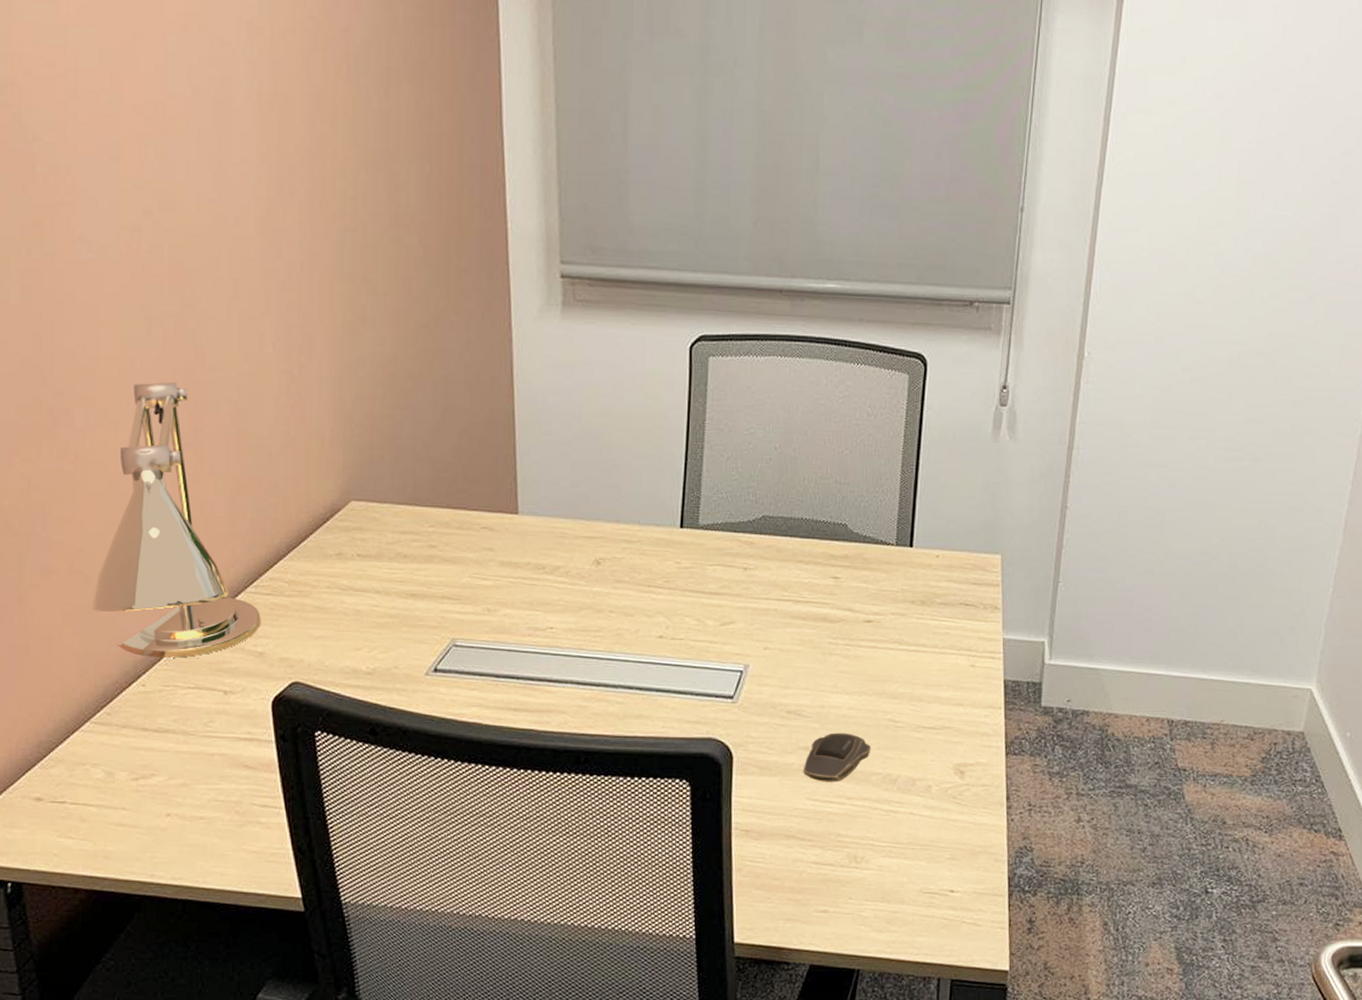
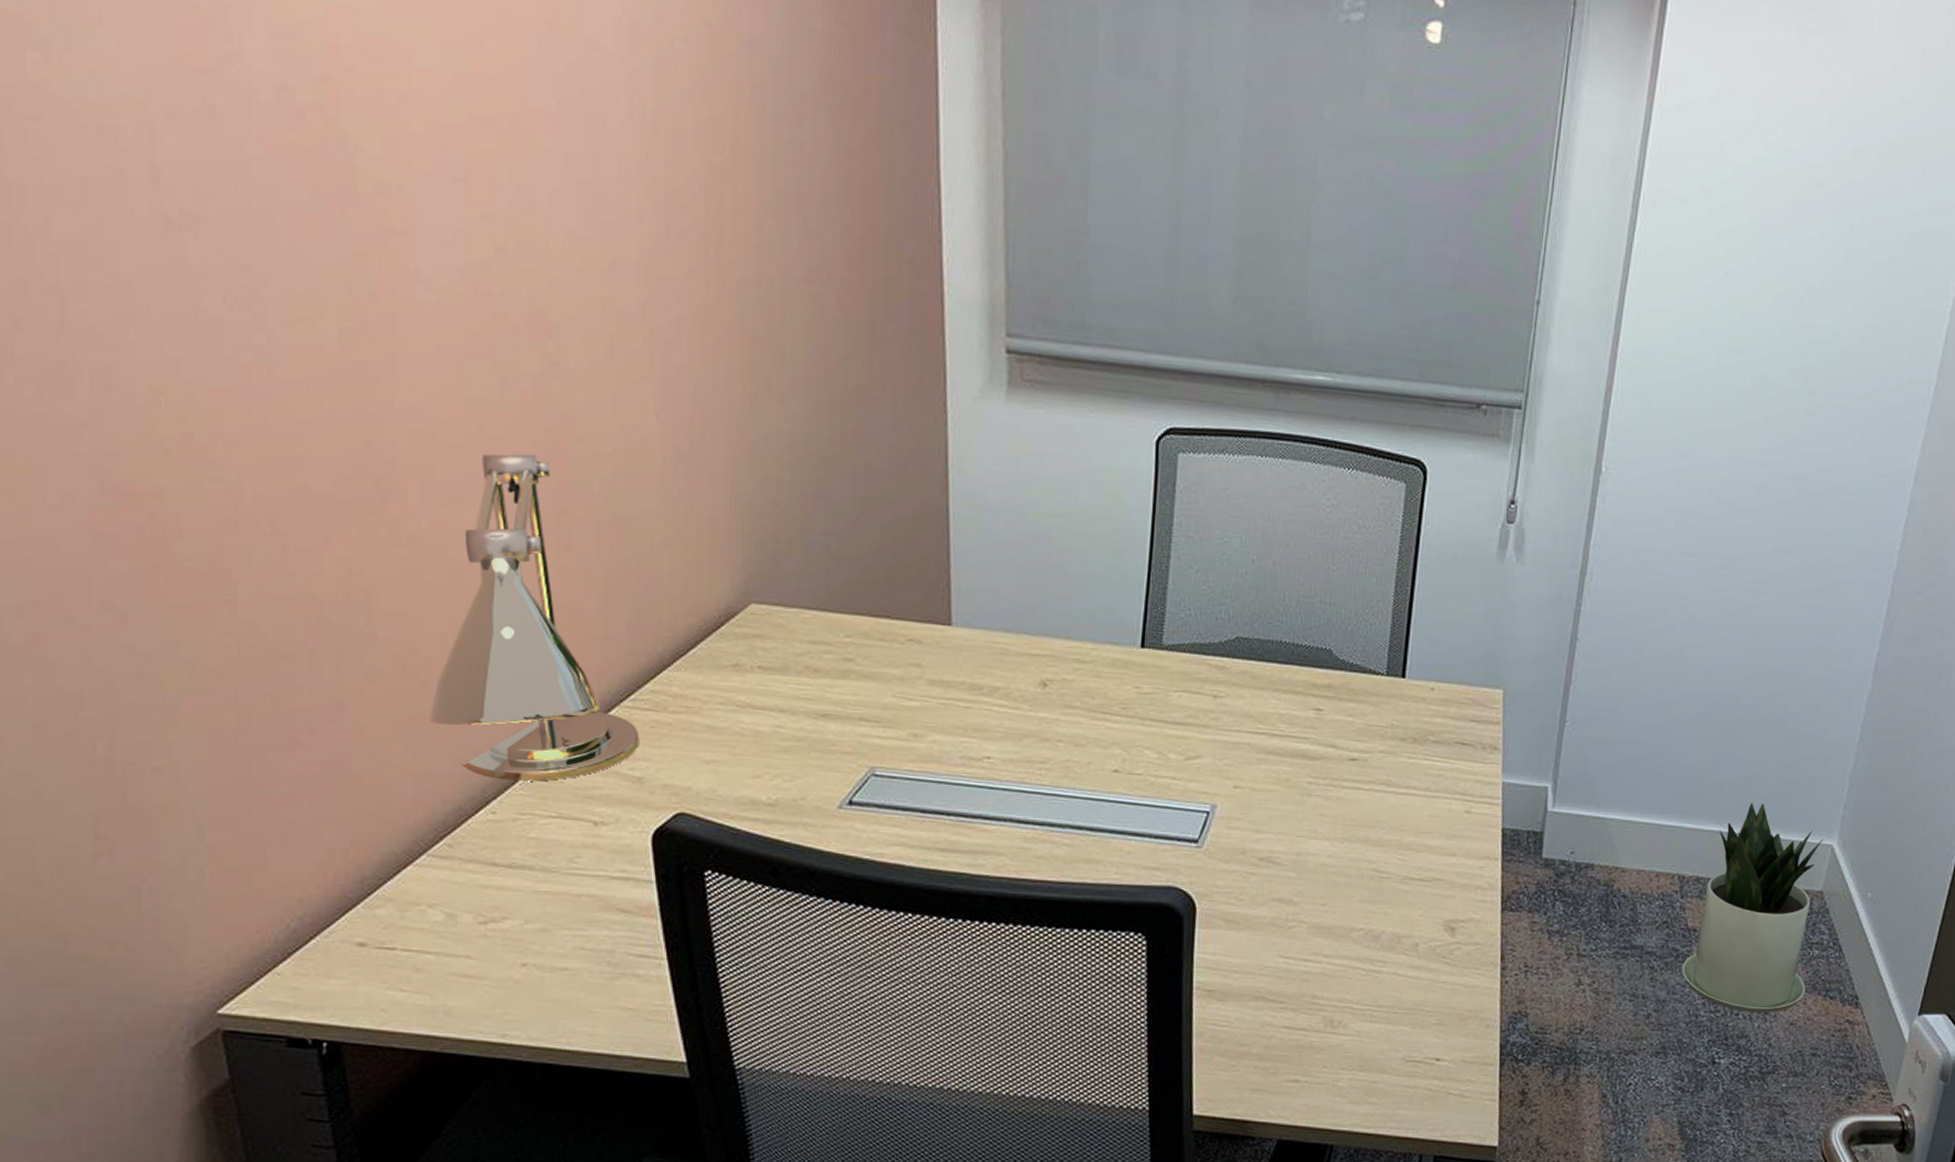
computer mouse: present [803,732,871,782] -> none [1275,883,1353,938]
planter: none [1174,652,1303,846] -> present [1682,803,1824,1014]

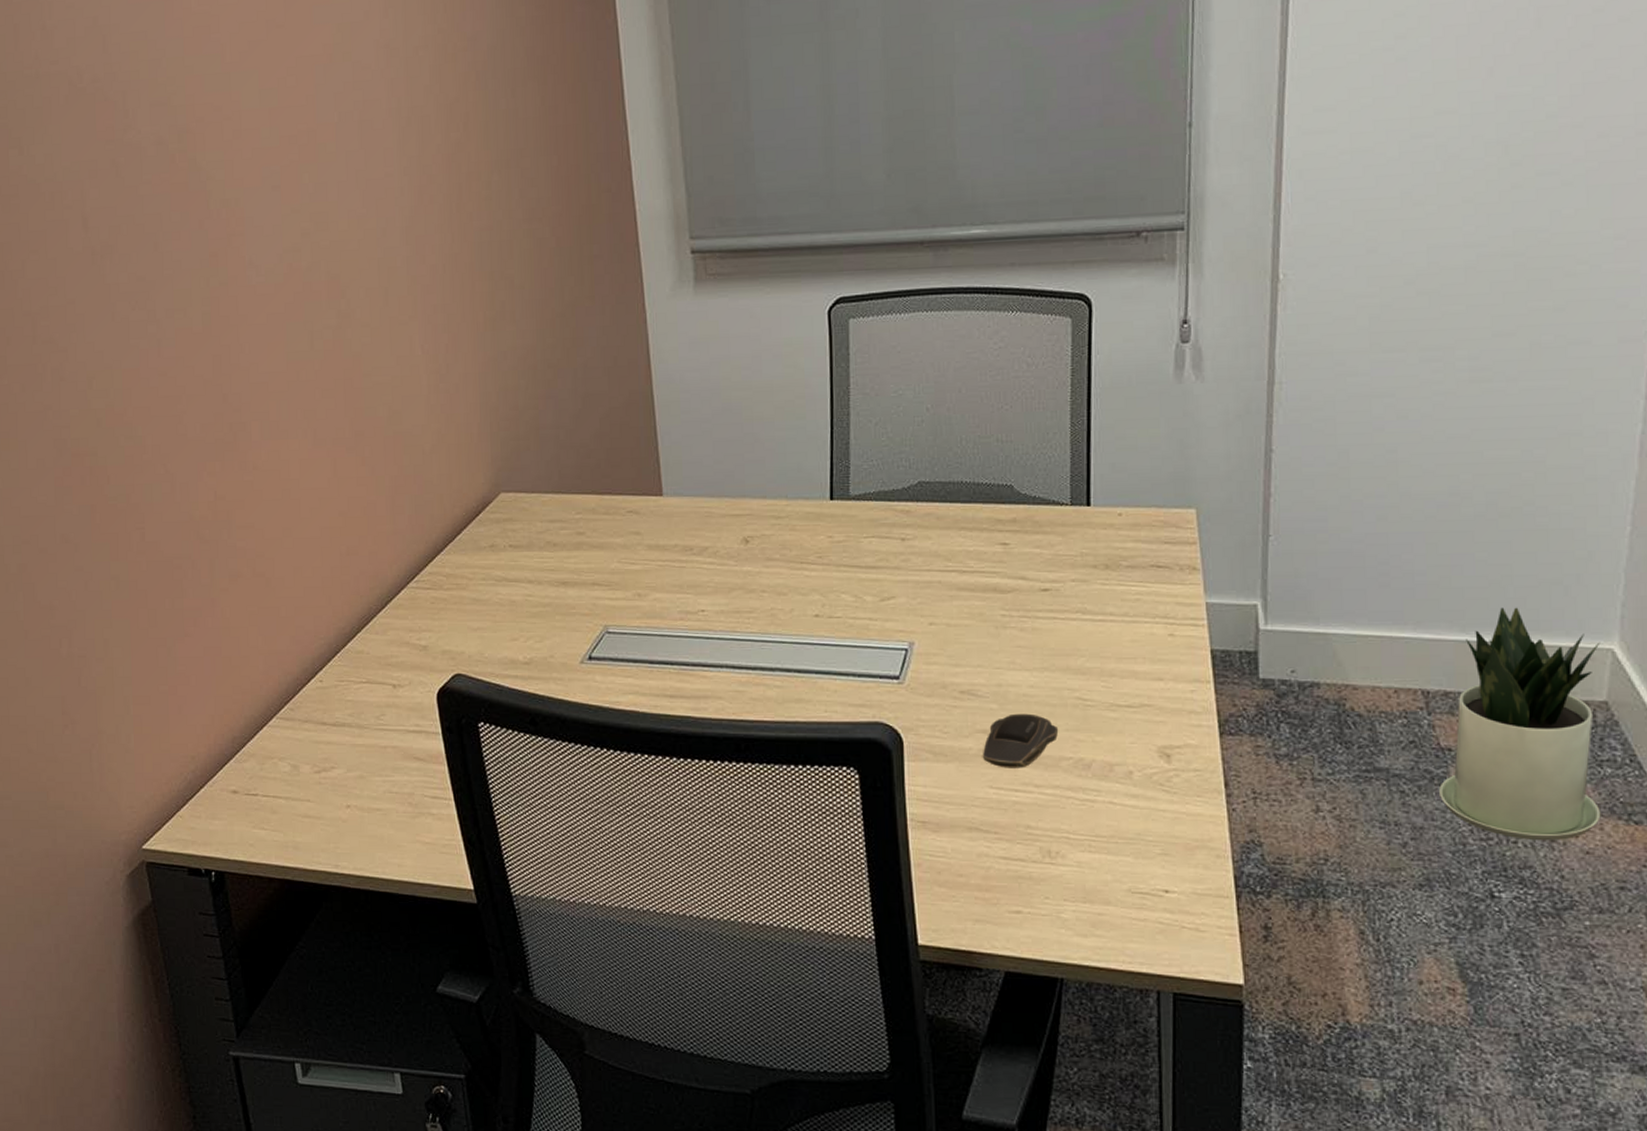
desk lamp: present [430,453,639,782] -> none [273,390,423,654]
computer mouse: none [1275,883,1353,938] -> present [982,713,1059,768]

